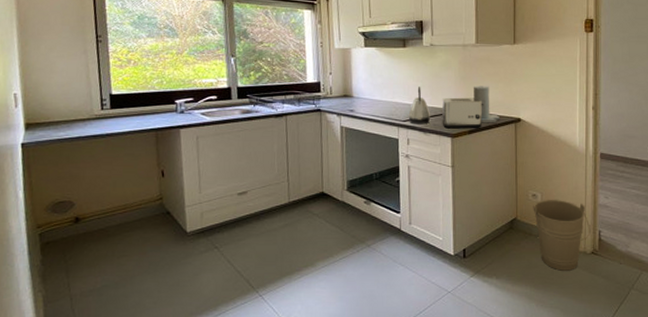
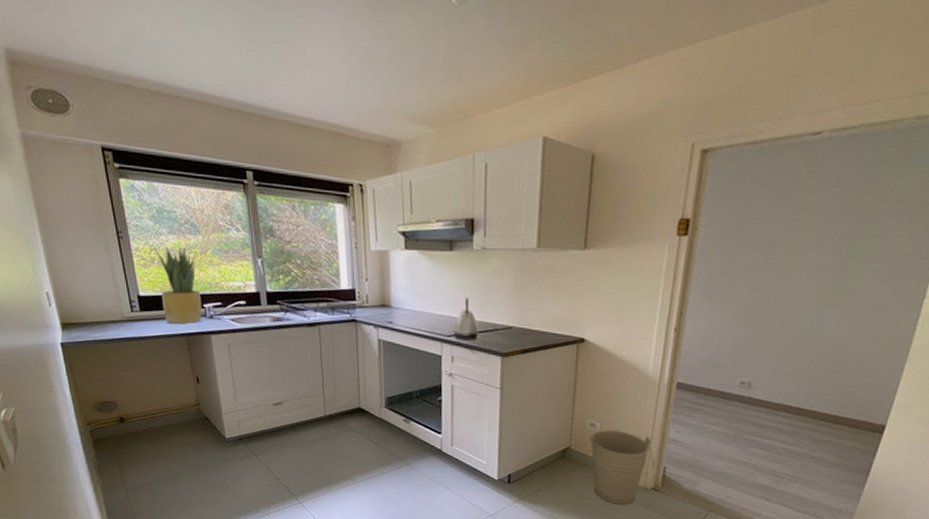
planter: none [131,49,176,121] -> present [154,247,202,325]
toaster: present [442,97,484,129] -> none [491,311,542,348]
paper towel: present [474,86,500,123] -> none [530,298,559,342]

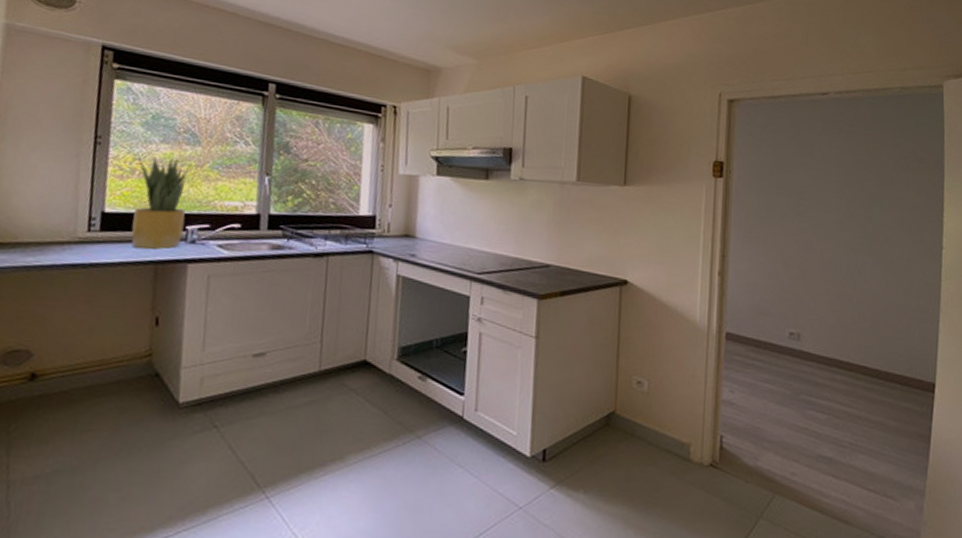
kettle: present [453,298,480,341] -> none [484,230,514,280]
bucket: present [589,430,655,505] -> none [637,390,710,488]

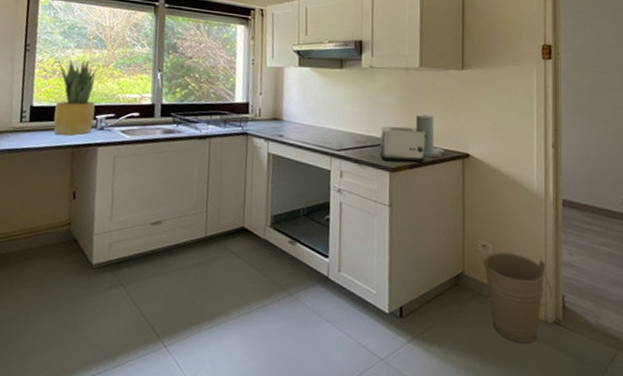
toaster: none [527,247,583,289] -> present [380,126,428,163]
paper towel: none [570,234,601,283] -> present [416,114,445,157]
bucket: none [637,390,710,488] -> present [483,252,553,344]

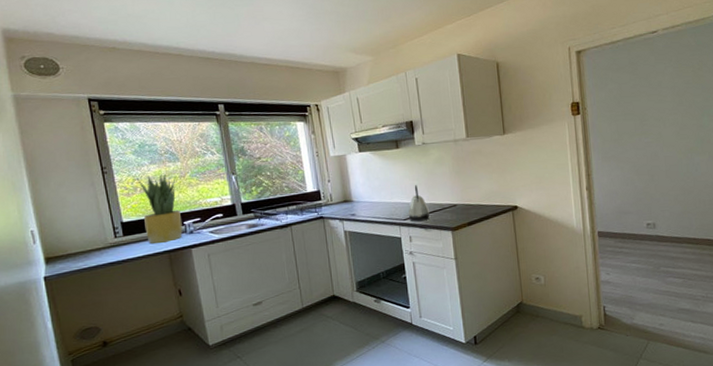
kettle: none [342,112,368,155] -> present [408,185,430,222]
toaster: present [380,126,428,163] -> none [439,190,481,223]
paper towel: present [416,114,445,157] -> none [469,177,497,214]
bucket: present [483,252,553,344] -> none [537,280,595,348]

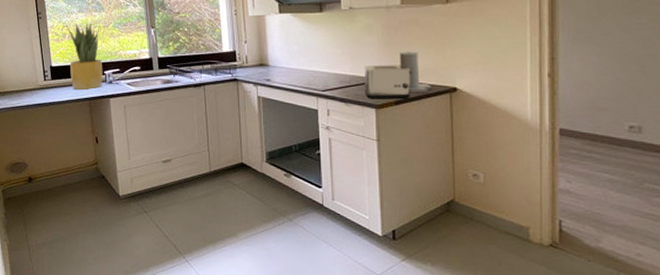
kettle: present [408,185,430,222] -> none [327,54,352,95]
toaster: none [439,190,481,223] -> present [365,64,413,99]
paper towel: none [469,177,497,214] -> present [400,51,431,93]

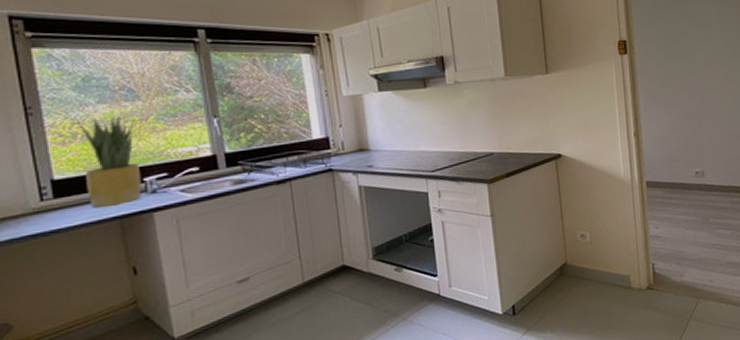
toaster: present [365,64,413,99] -> none [474,136,521,174]
paper towel: present [400,51,431,93] -> none [507,122,538,164]

